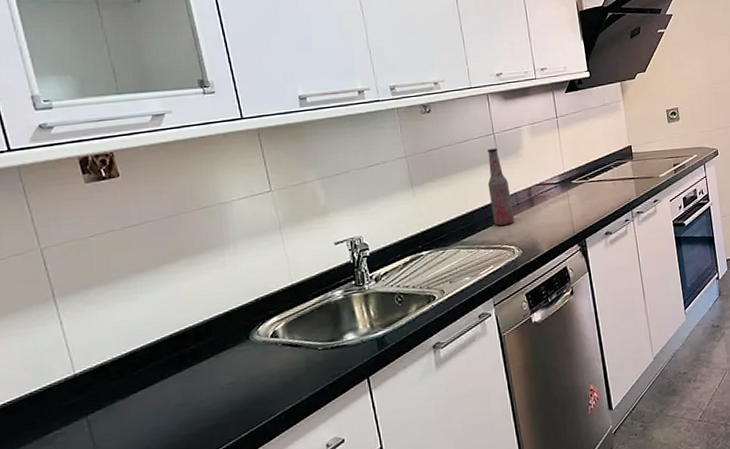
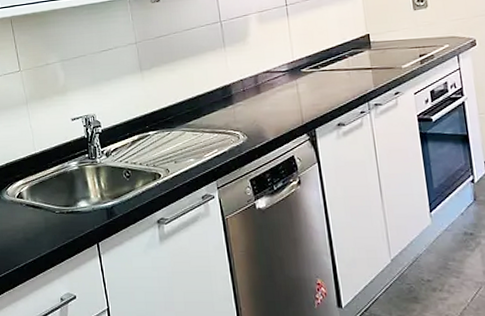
bottle: present [487,148,515,226] -> none [213,35,240,111]

